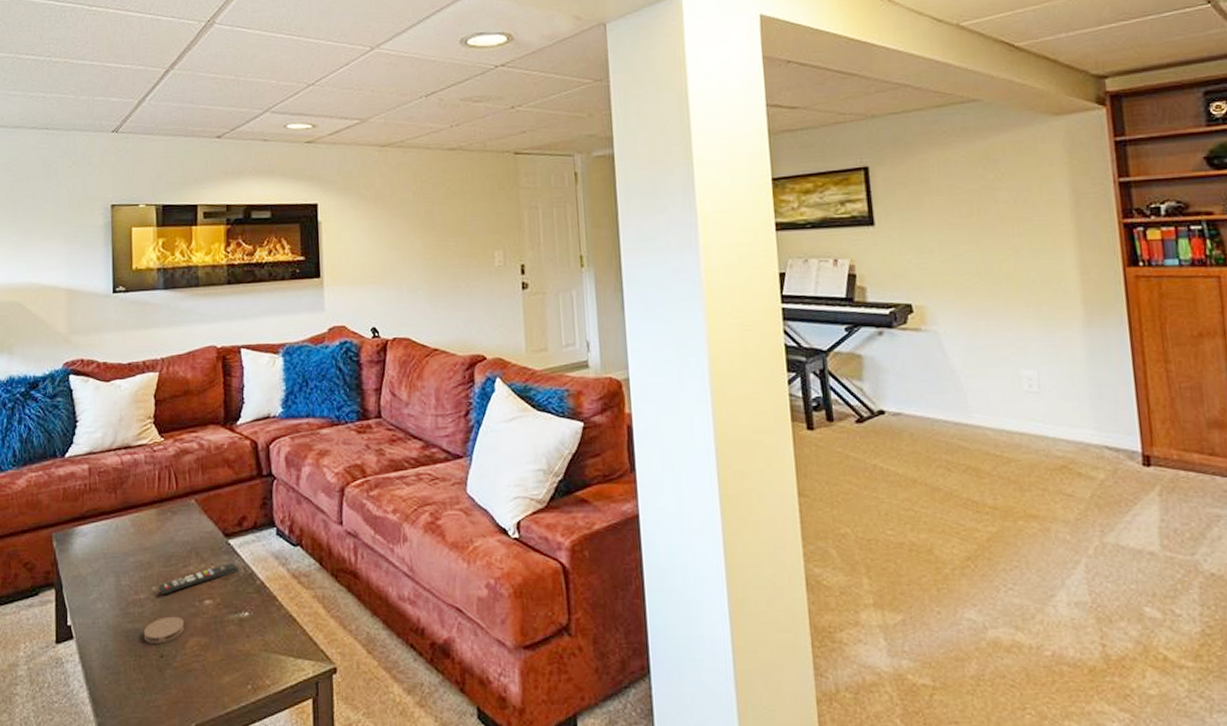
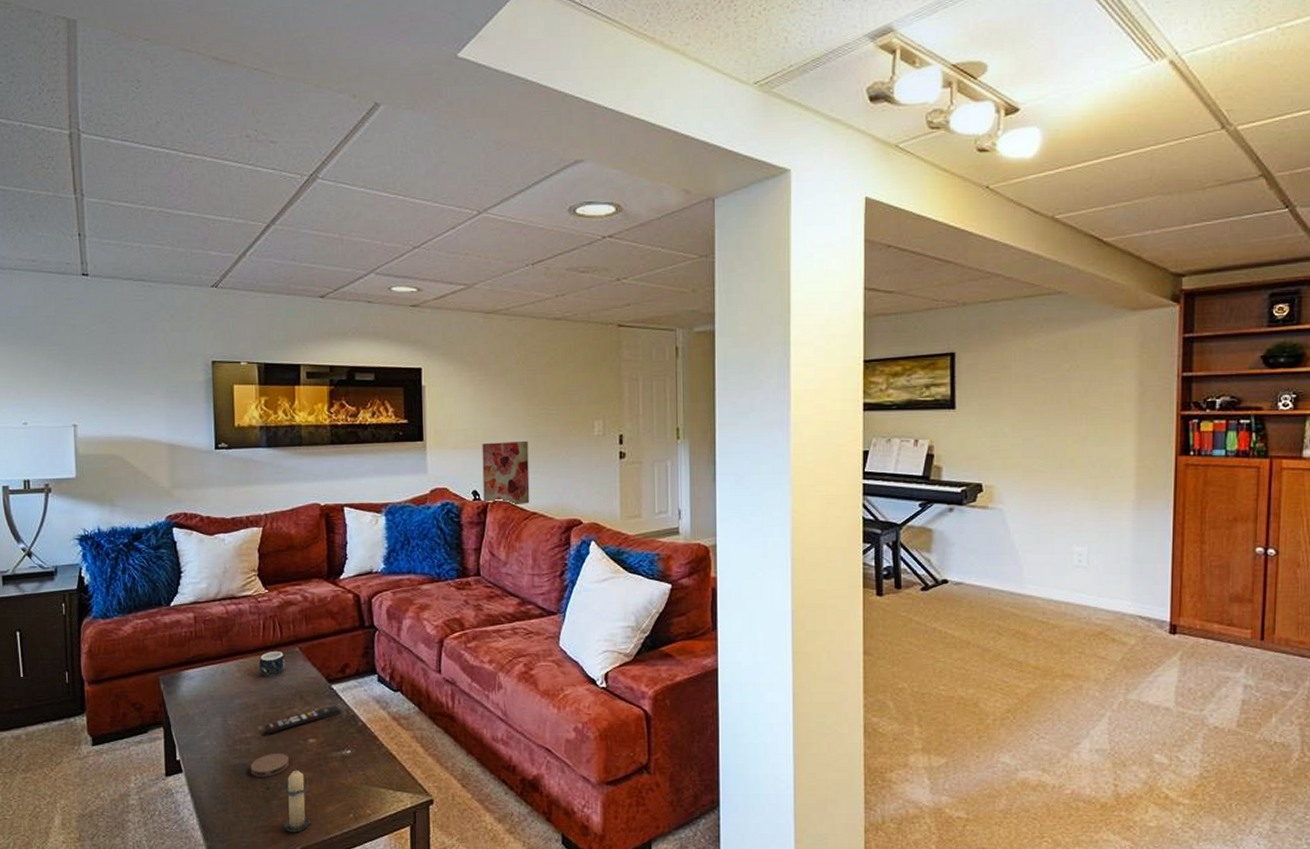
mug: none [154,504,181,532] -> present [259,652,285,677]
candle: none [176,633,206,707] -> present [282,768,310,833]
wall art: none [380,274,431,342] -> present [482,440,530,506]

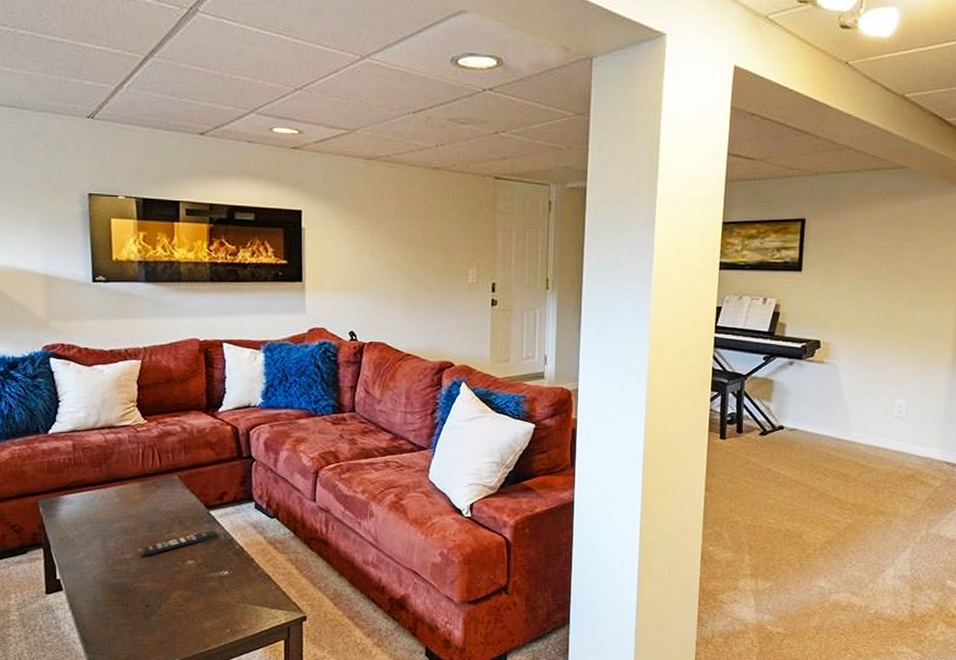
coaster: present [250,753,289,777] -> none [130,573,168,595]
mug: present [259,652,285,677] -> none [138,479,164,502]
candle: present [282,768,310,833] -> none [161,588,189,646]
wall art: present [482,440,530,506] -> none [359,285,405,347]

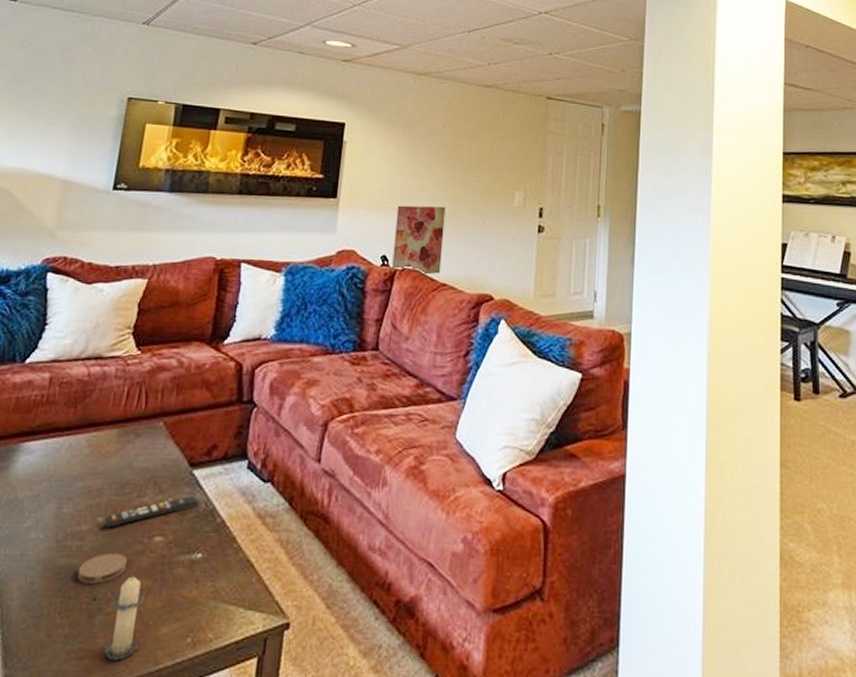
coaster: none [130,573,168,595] -> present [77,552,127,584]
candle: none [161,588,189,646] -> present [104,574,146,661]
wall art: none [359,285,405,347] -> present [392,205,446,275]

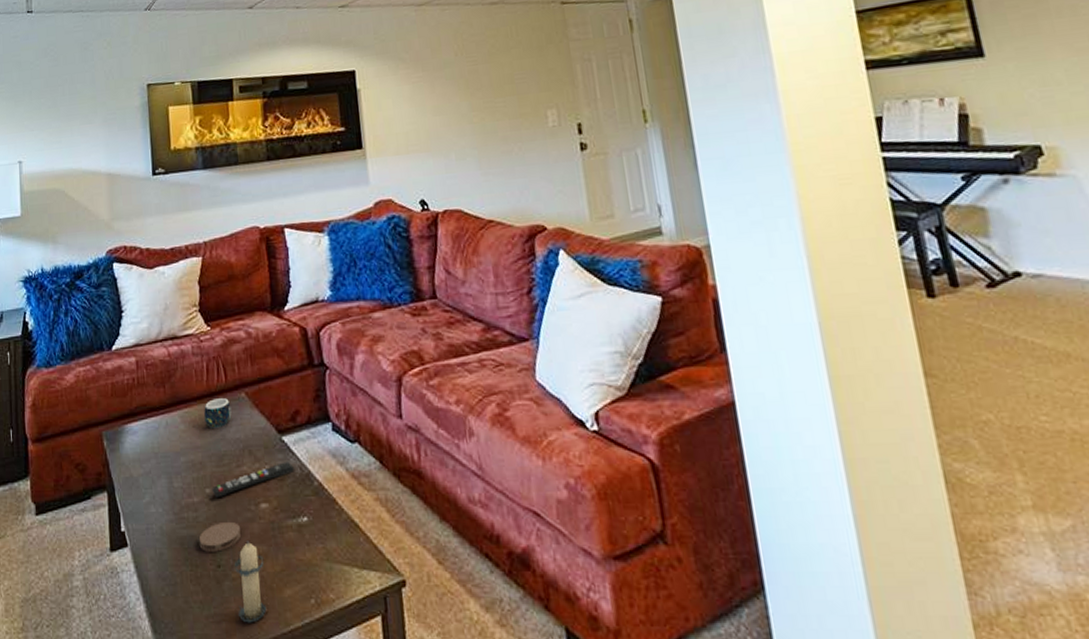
mug: none [113,425,146,456] -> present [204,398,232,428]
wall art: present [392,205,446,275] -> none [425,139,485,214]

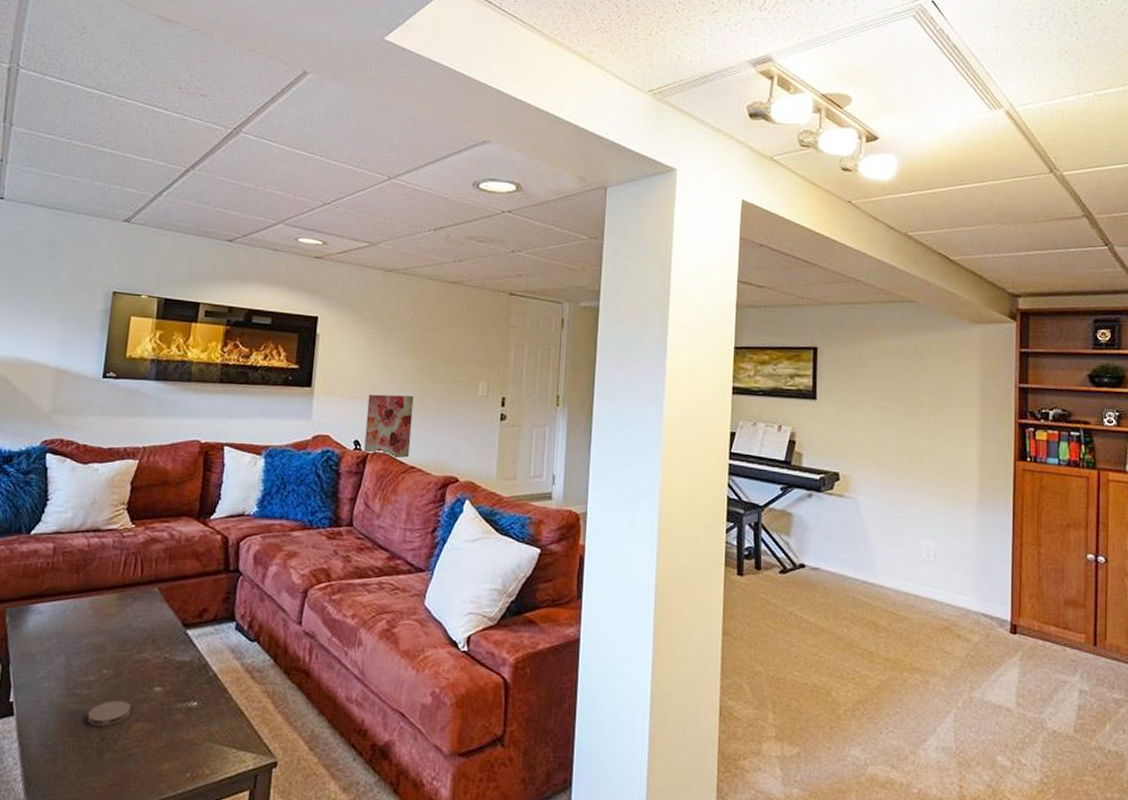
mug: present [204,398,232,428] -> none [113,590,142,617]
remote control: present [212,462,294,499] -> none [109,652,193,679]
candle: present [234,541,267,623] -> none [114,719,149,791]
wall art: none [425,139,485,214] -> present [364,394,414,459]

